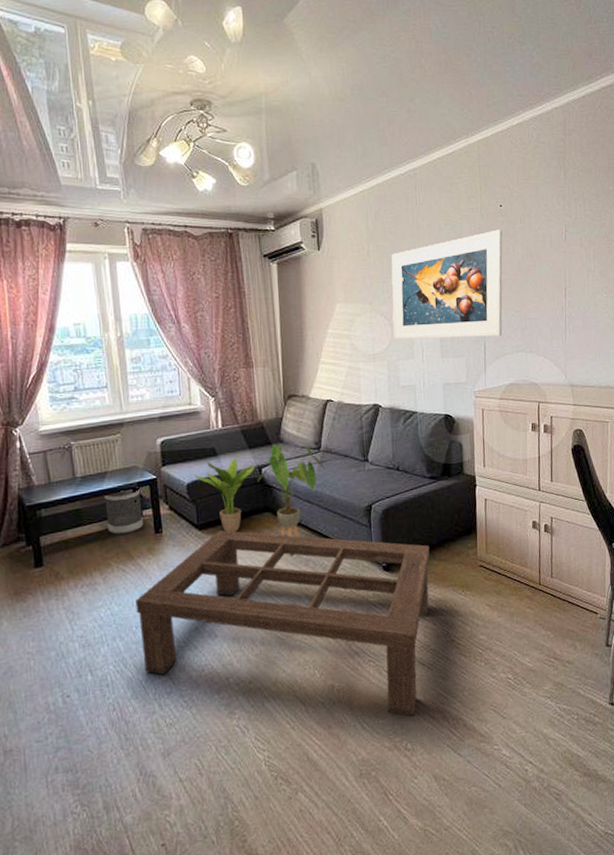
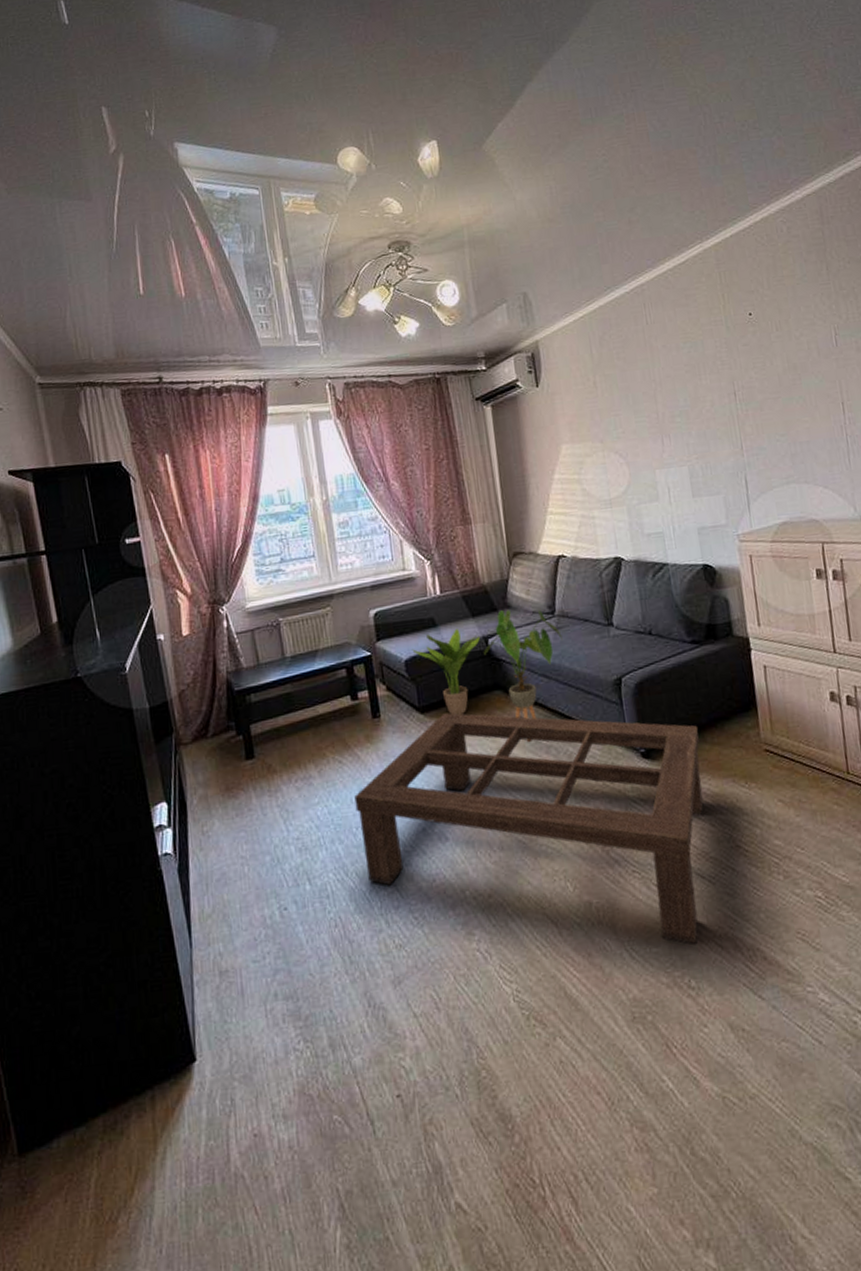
wastebasket: present [104,487,144,535] -> none [316,665,360,721]
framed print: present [391,229,503,340] -> none [622,341,767,480]

